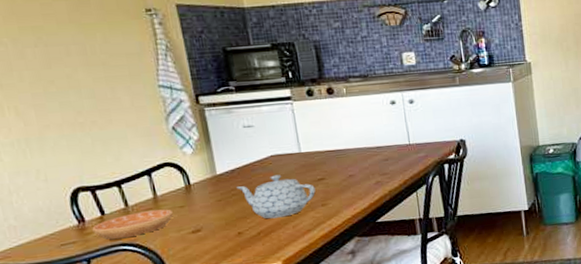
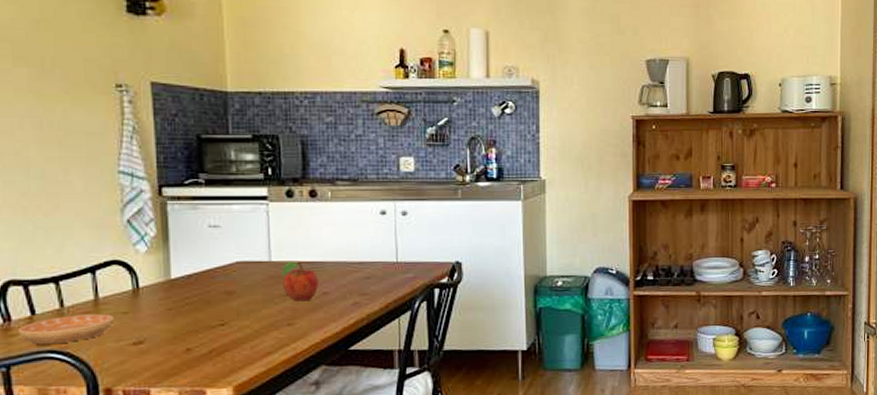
teapot: present [236,174,316,219] -> none [191,285,282,336]
fruit: none [311,150,345,185] -> present [281,261,318,302]

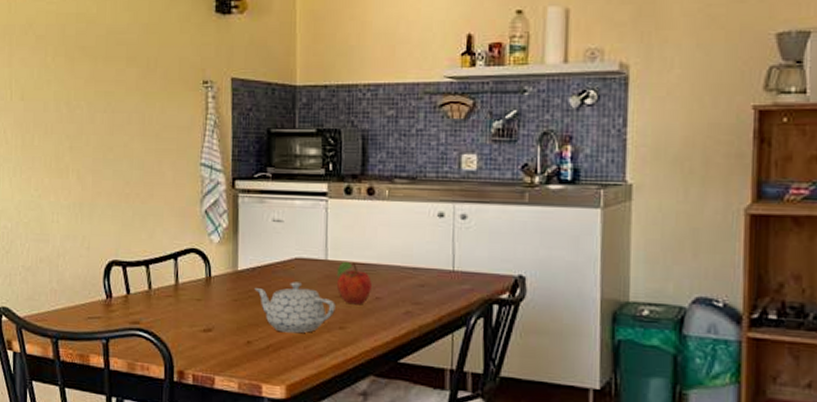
saucer: present [18,314,114,345] -> none [116,297,189,323]
teapot: none [191,285,282,336] -> present [254,282,335,334]

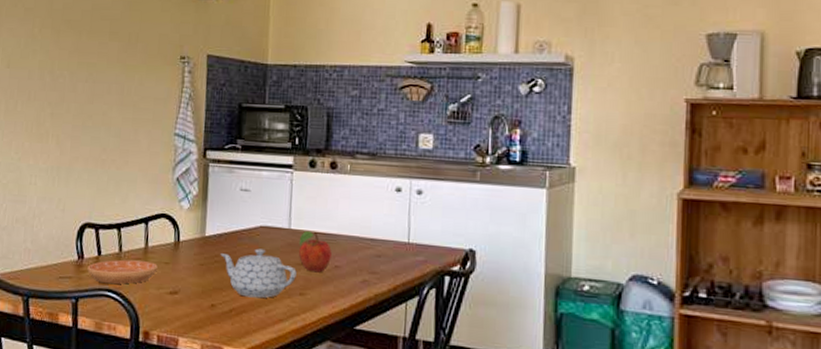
saucer: none [116,297,189,323] -> present [87,259,158,284]

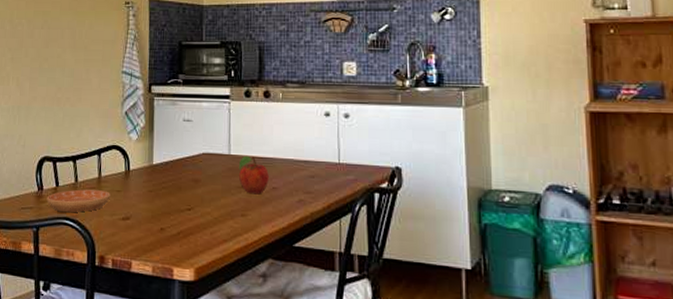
teapot: present [220,248,297,298] -> none [167,174,238,221]

